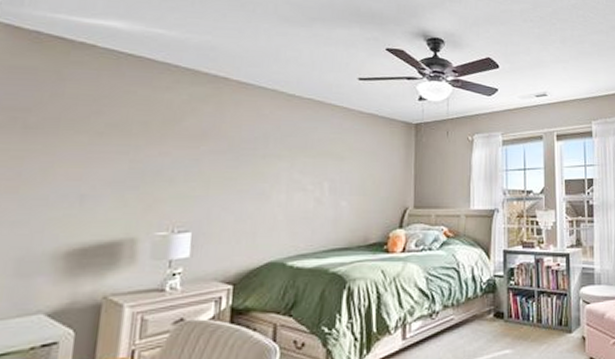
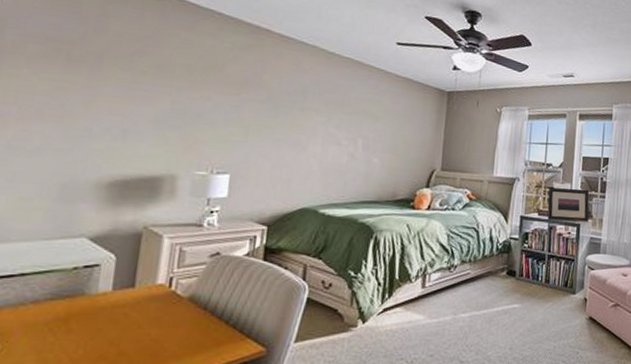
picture frame: none [530,215,578,253] -> present [547,187,590,222]

